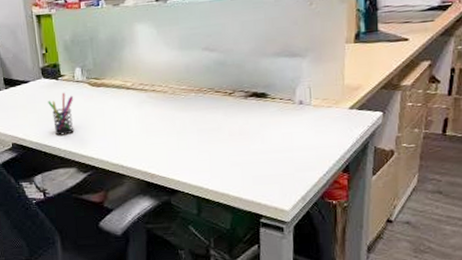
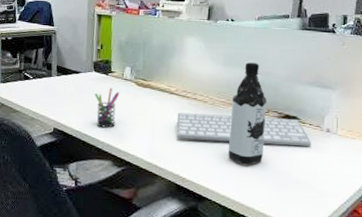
computer keyboard: none [137,96,284,135] -> present [176,112,311,146]
water bottle: none [193,41,234,152] -> present [227,62,267,165]

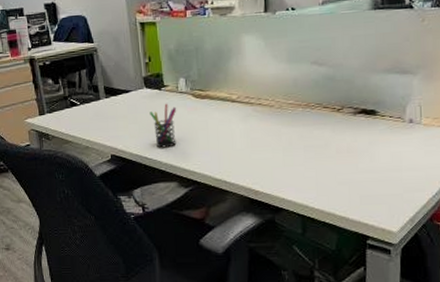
computer keyboard: present [176,112,311,146] -> none [242,113,393,150]
water bottle: present [227,62,267,165] -> none [301,55,341,169]

